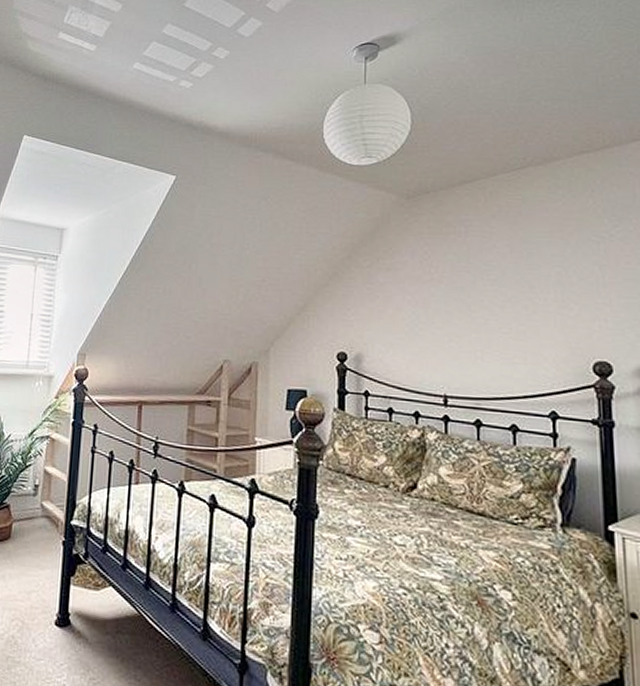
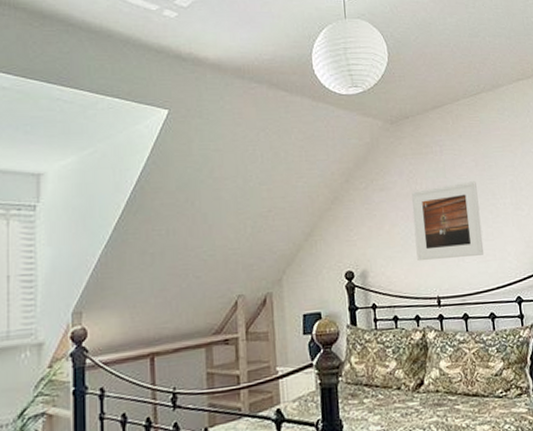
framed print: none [423,269,511,356] -> present [411,181,485,262]

